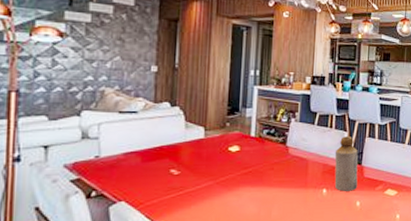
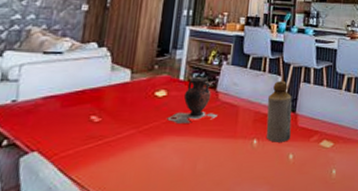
vase: none [240,134,289,175] -> present [166,77,218,123]

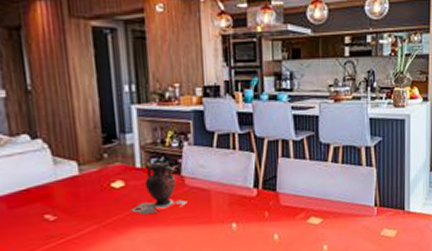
bottle: present [266,81,292,142] -> none [242,158,273,224]

